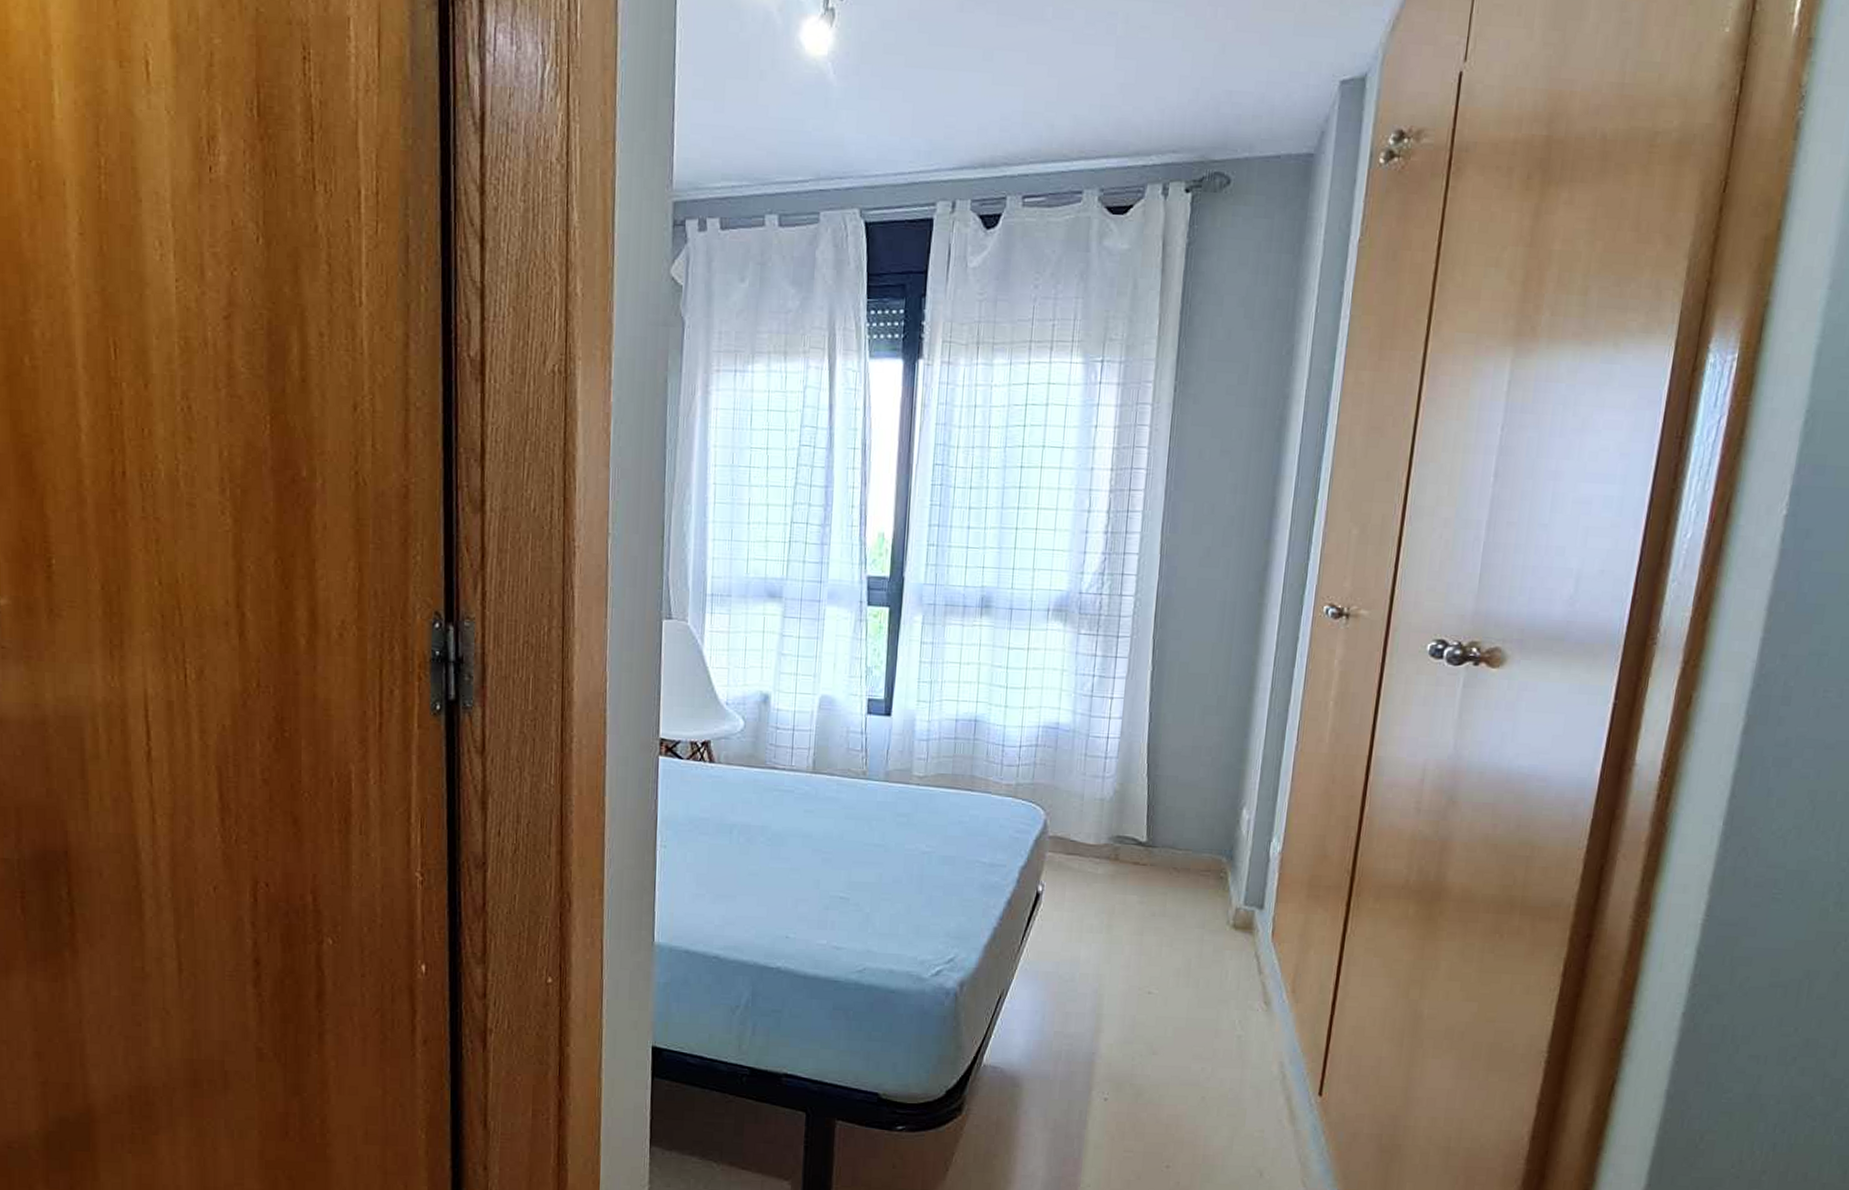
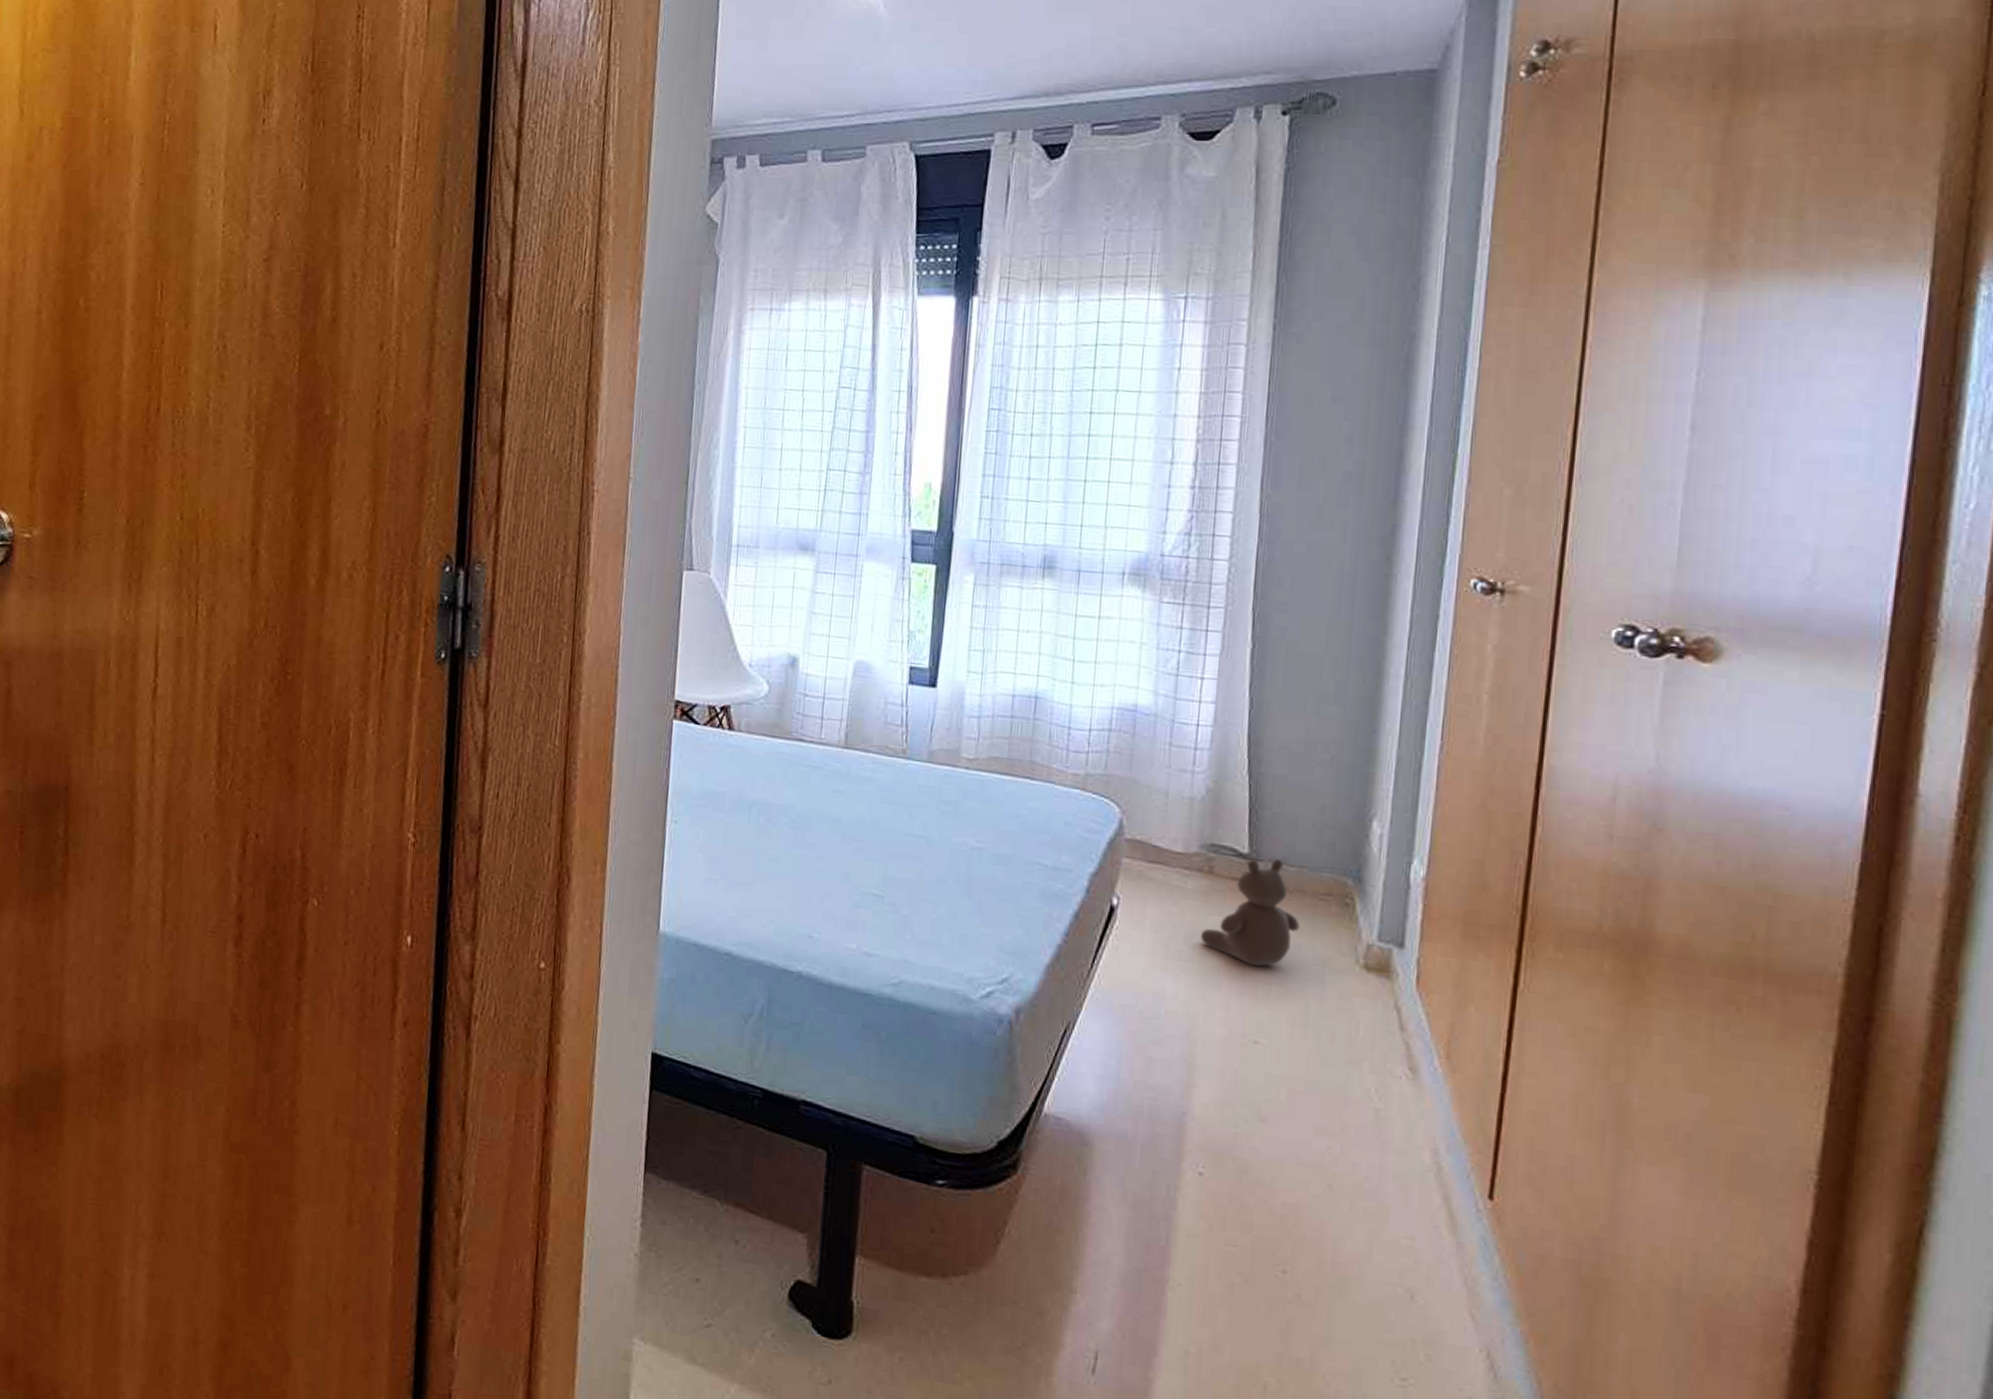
teddy bear: none [1107,844,1185,932] -> present [1200,858,1300,966]

